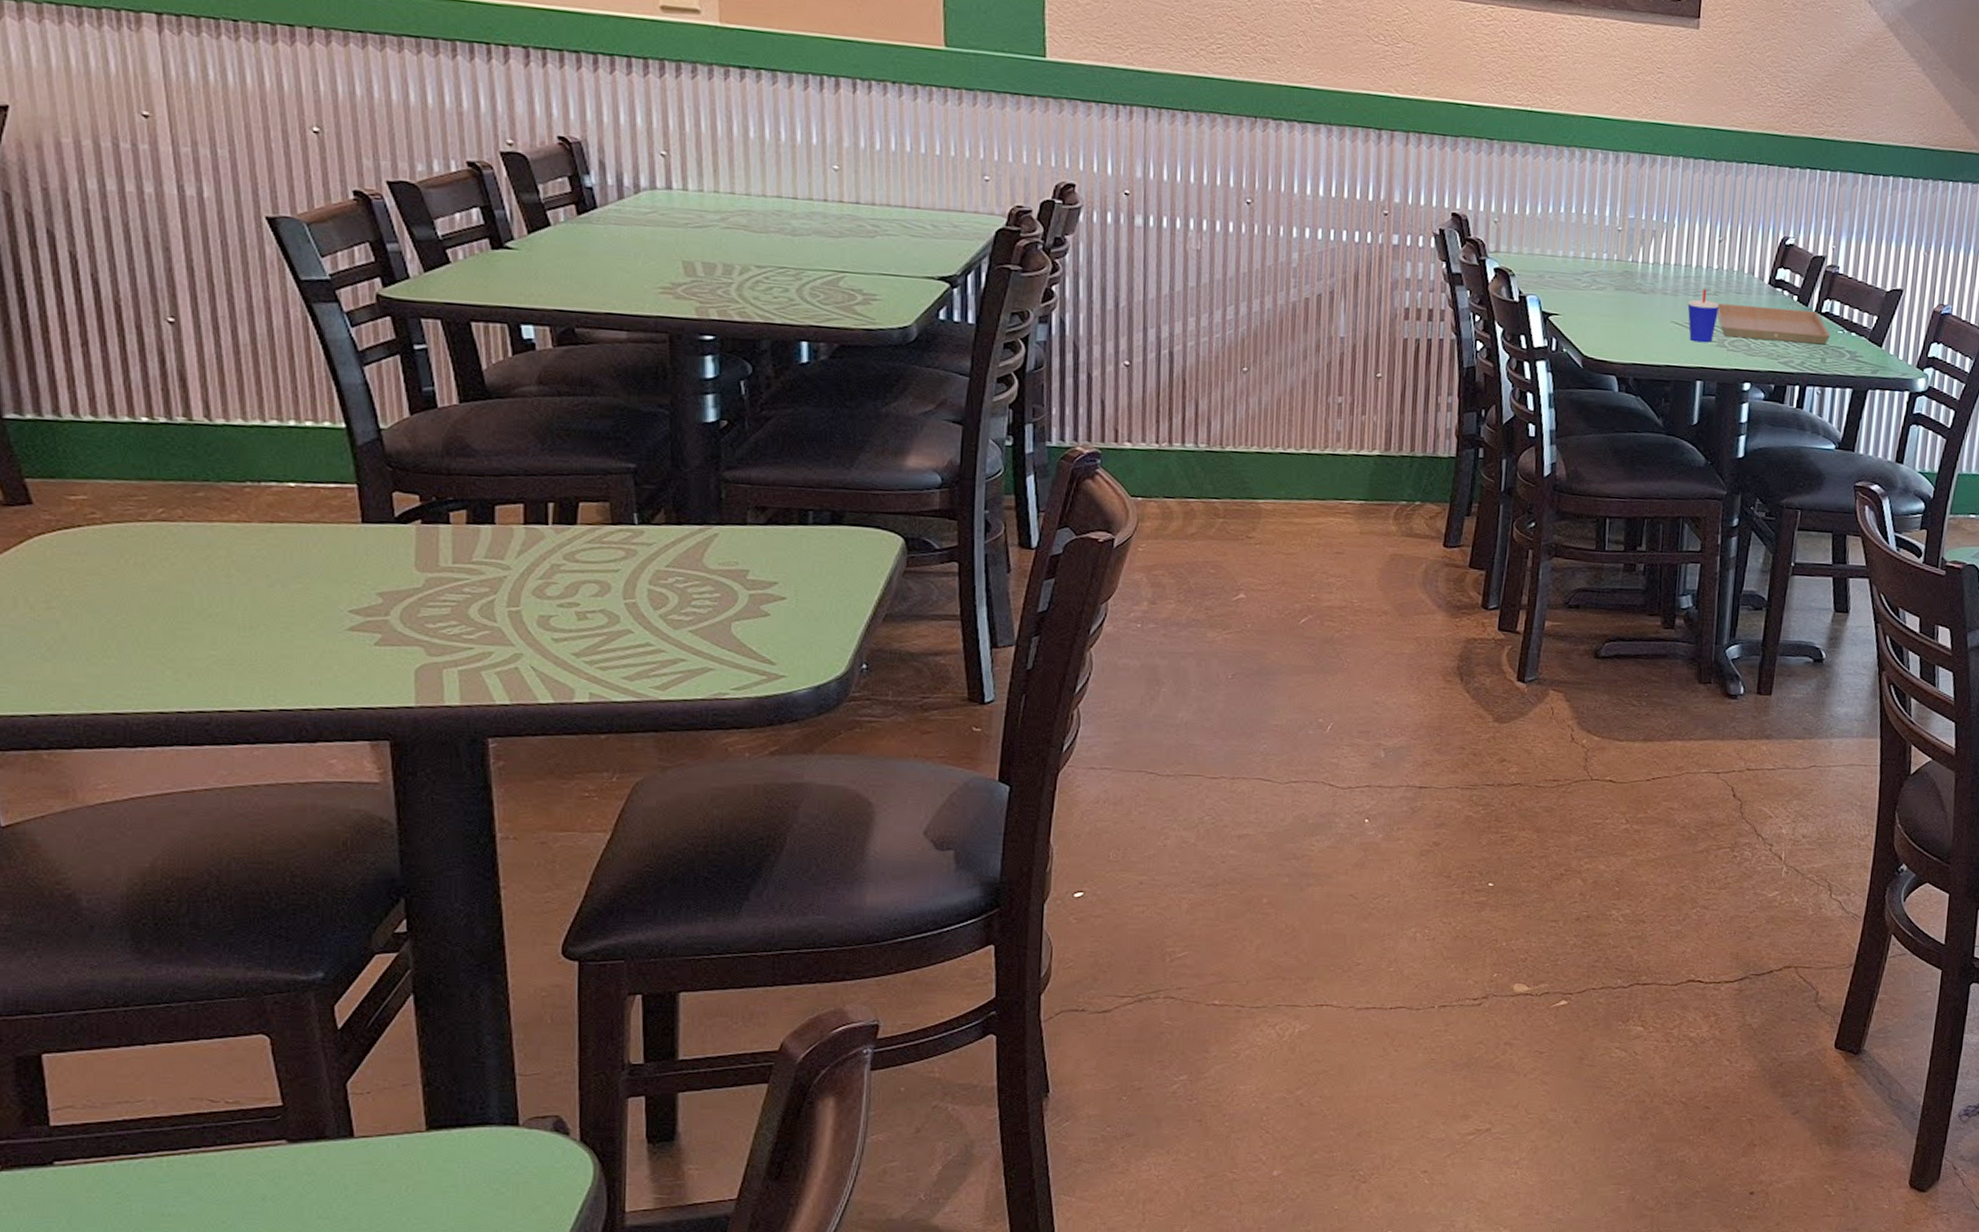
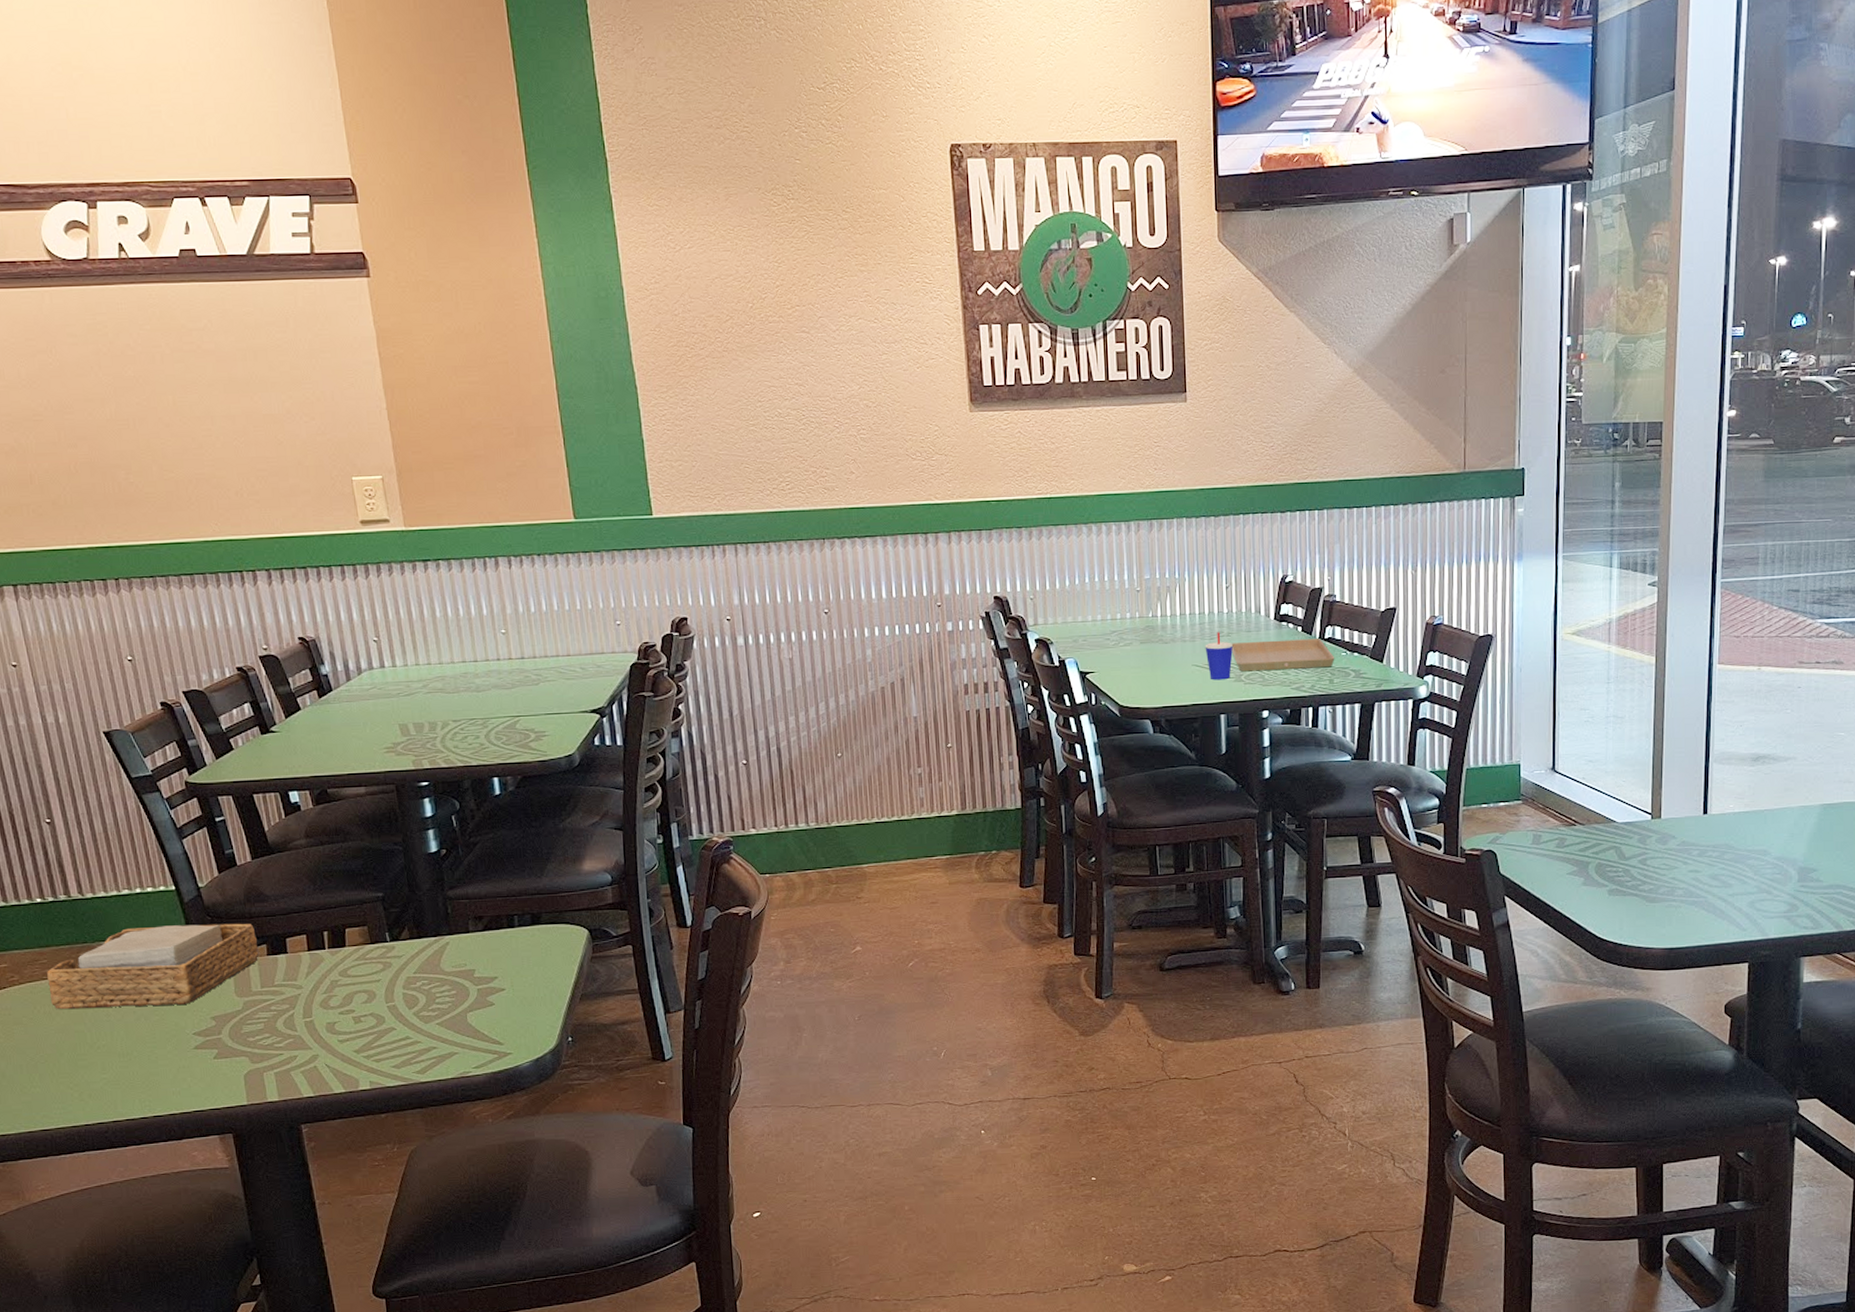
napkin holder: none [145,469,455,574] -> present [47,923,259,1010]

